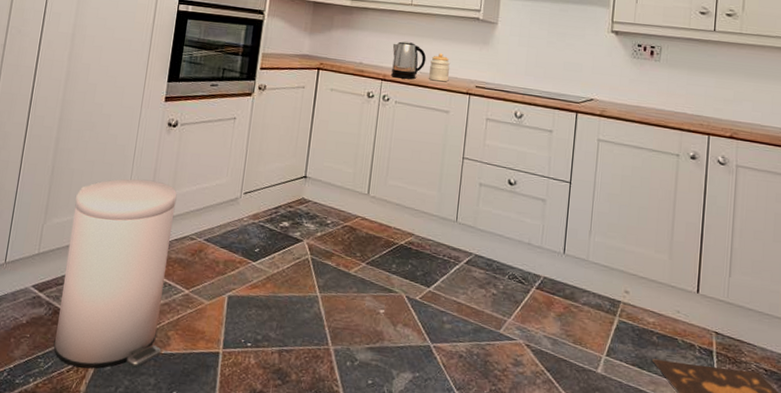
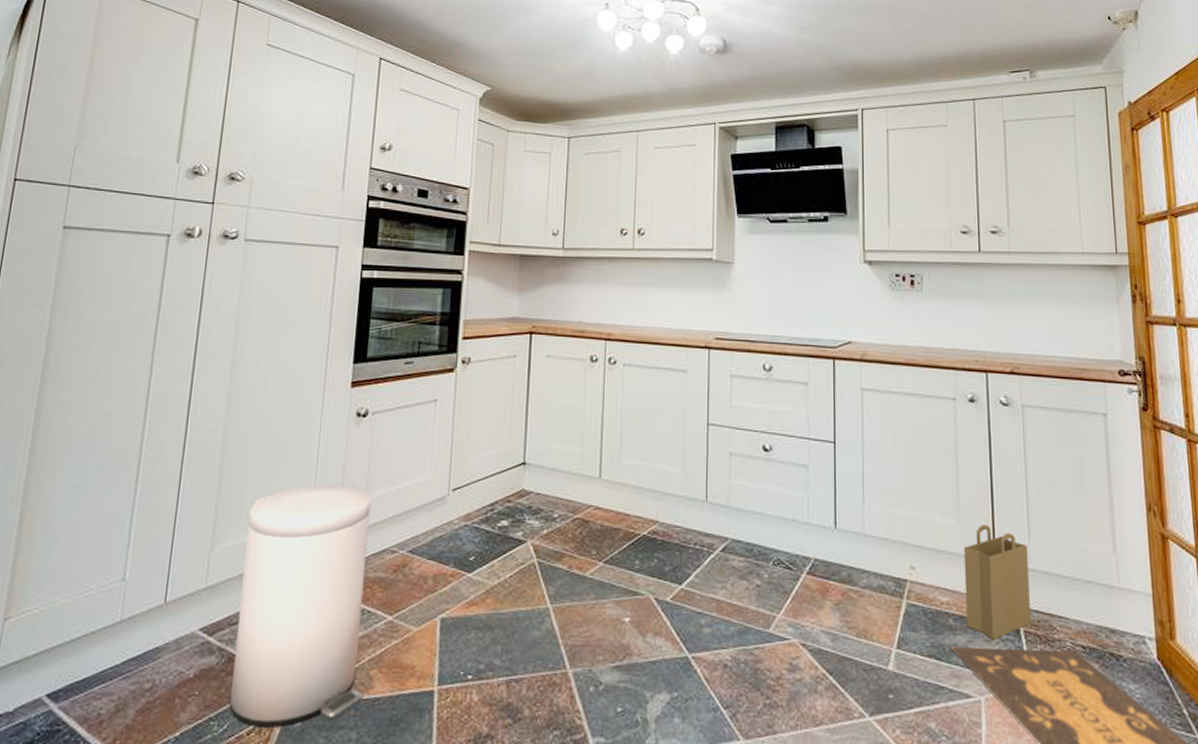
kettle: present [391,41,427,80] -> none [615,292,656,337]
jar: present [428,53,450,82] -> none [659,303,684,336]
shopping bag: none [667,261,727,357] -> present [963,524,1031,640]

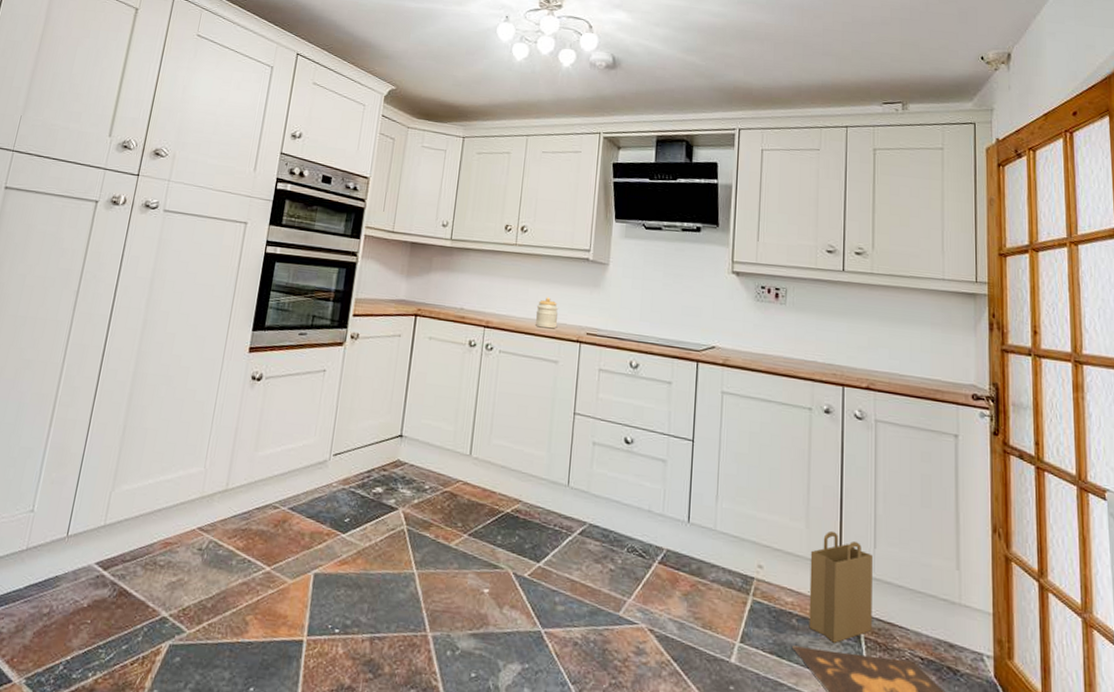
pedal bin: present [229,484,372,728] -> none [117,439,260,661]
jar: none [659,303,684,336] -> present [535,297,559,329]

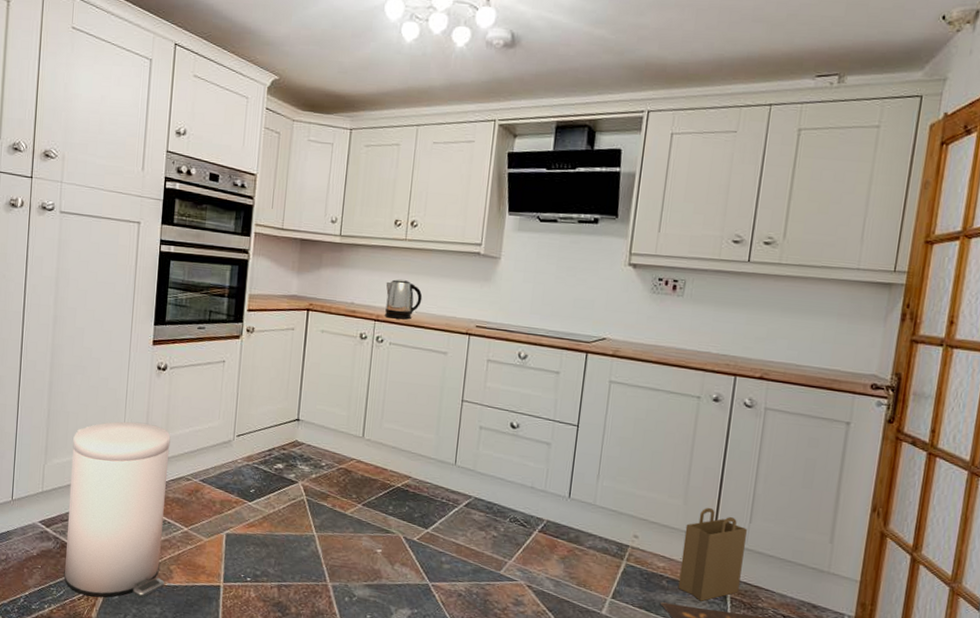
pedal bin: none [117,439,260,661] -> present [64,421,171,598]
kettle: none [495,284,533,327] -> present [385,279,423,320]
jar: present [535,297,559,329] -> none [424,291,448,322]

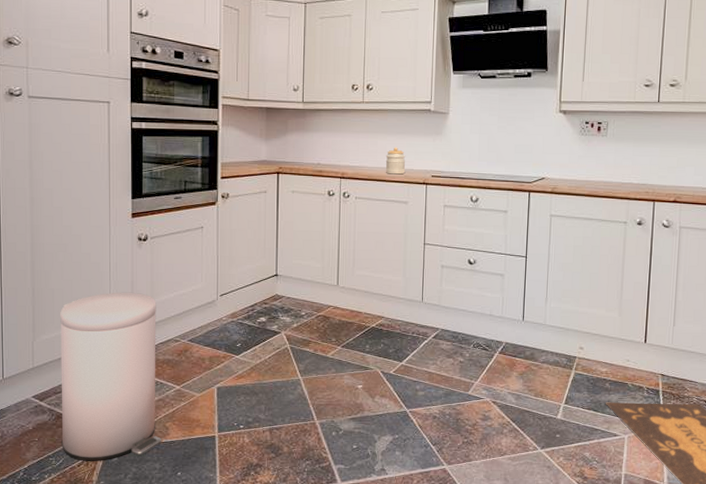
kettle: present [385,279,423,320] -> none [348,138,382,175]
jar: none [424,291,448,322] -> present [385,147,406,175]
shopping bag: present [678,507,747,602] -> none [619,316,672,397]

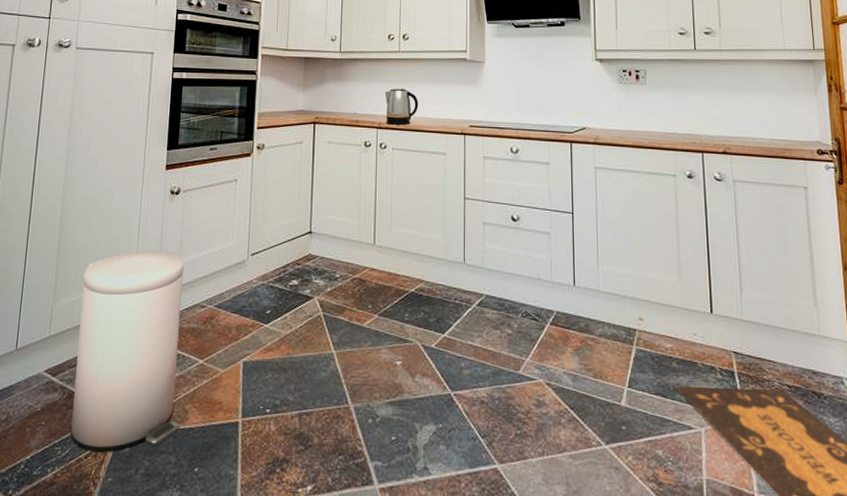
kettle: none [348,138,382,175] -> present [384,87,419,125]
jar: present [385,147,406,175] -> none [422,96,443,125]

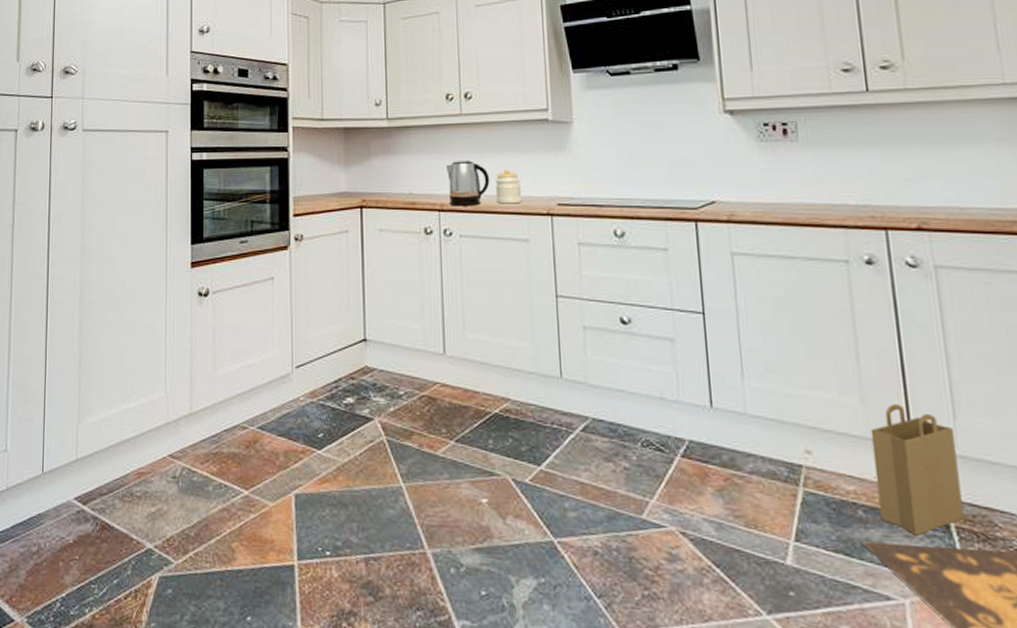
pedal bin: present [70,250,184,452] -> none [106,361,227,594]
jar: none [422,96,443,125] -> present [494,169,523,204]
shopping bag: none [684,281,744,380] -> present [870,403,964,536]

